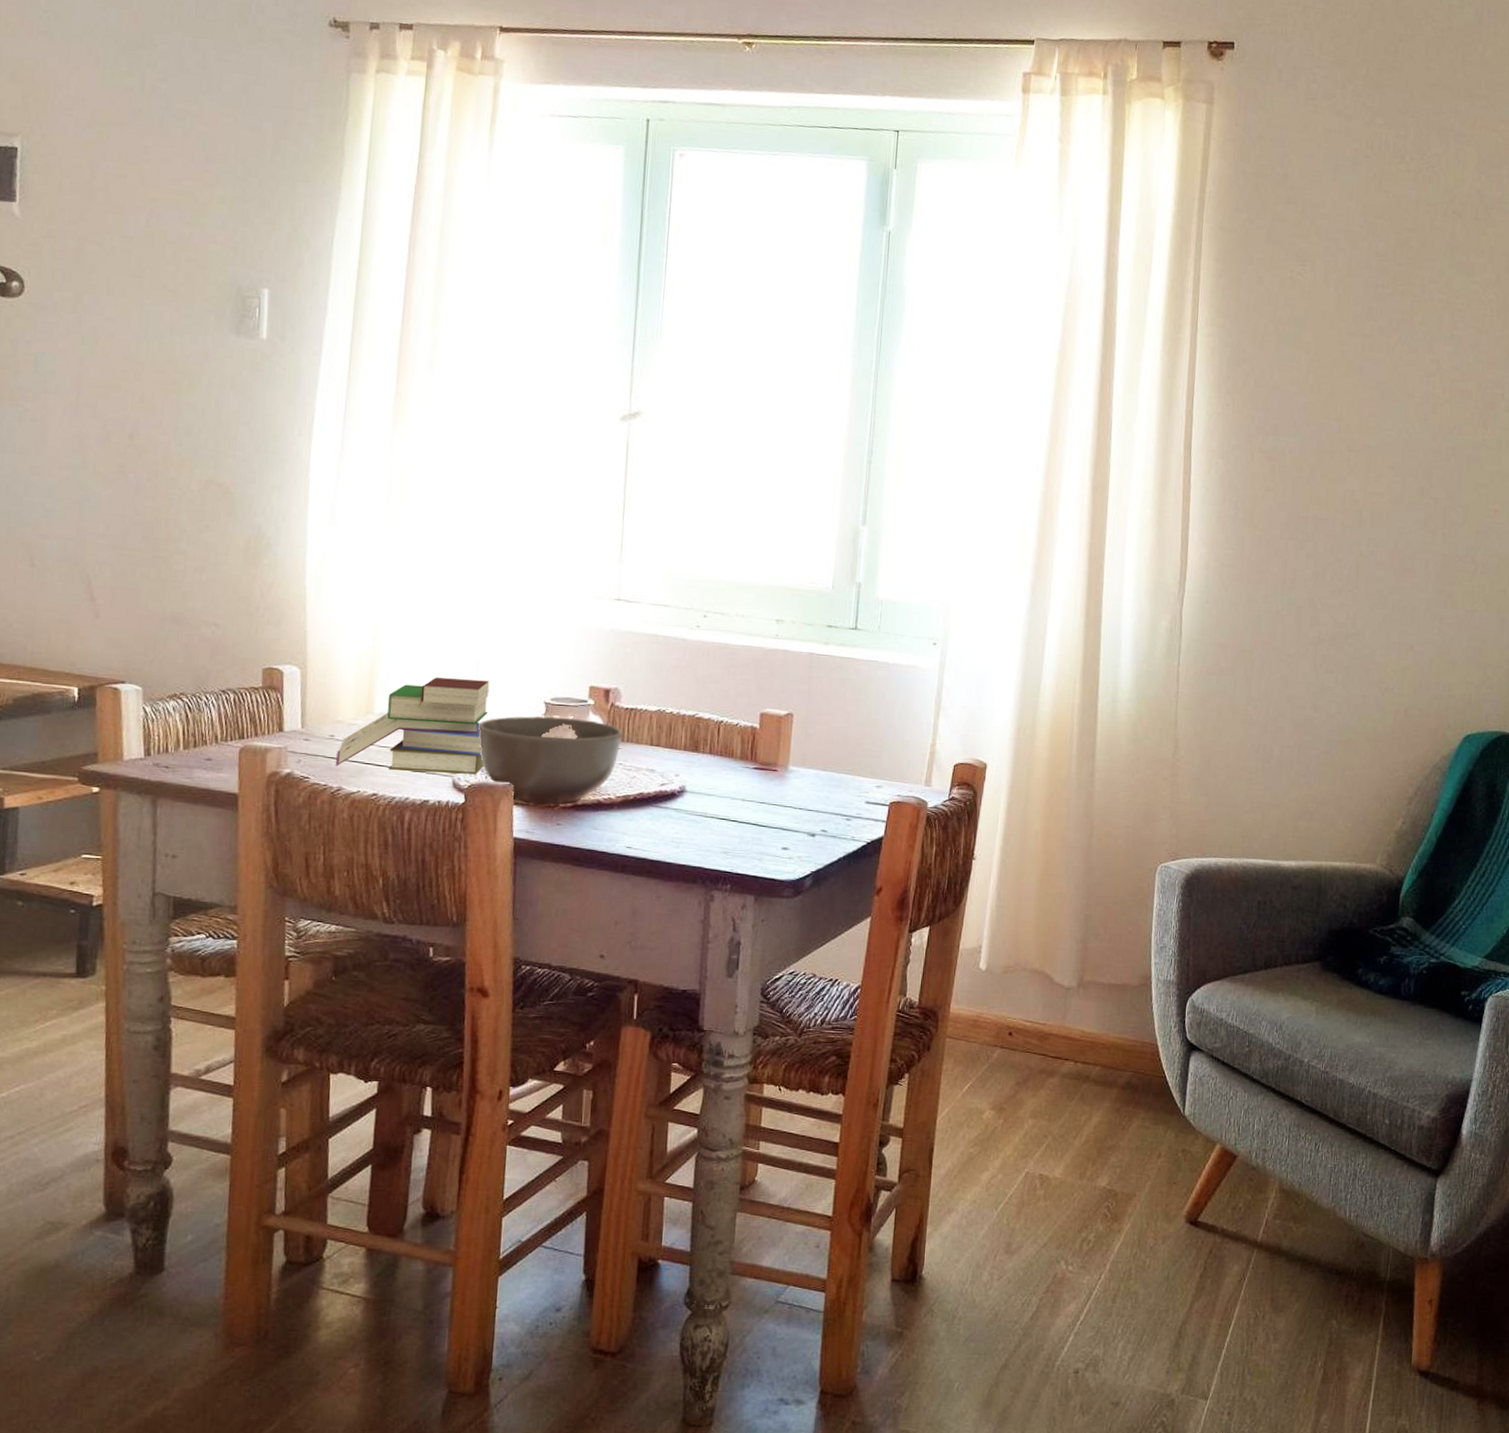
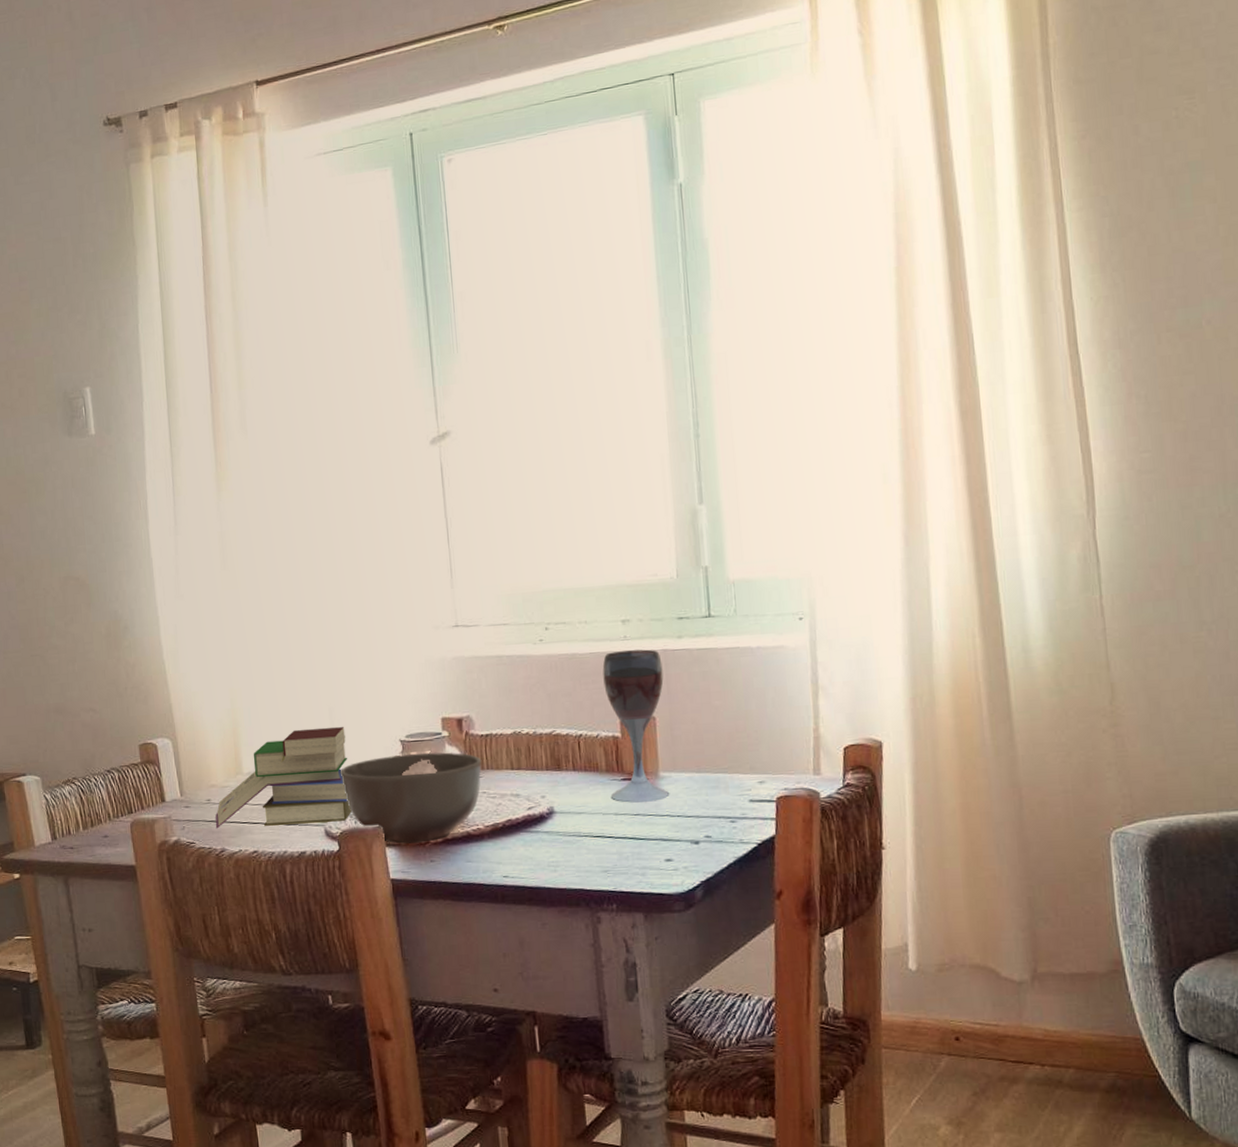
cup: none [742,648,807,793] -> present [602,649,669,803]

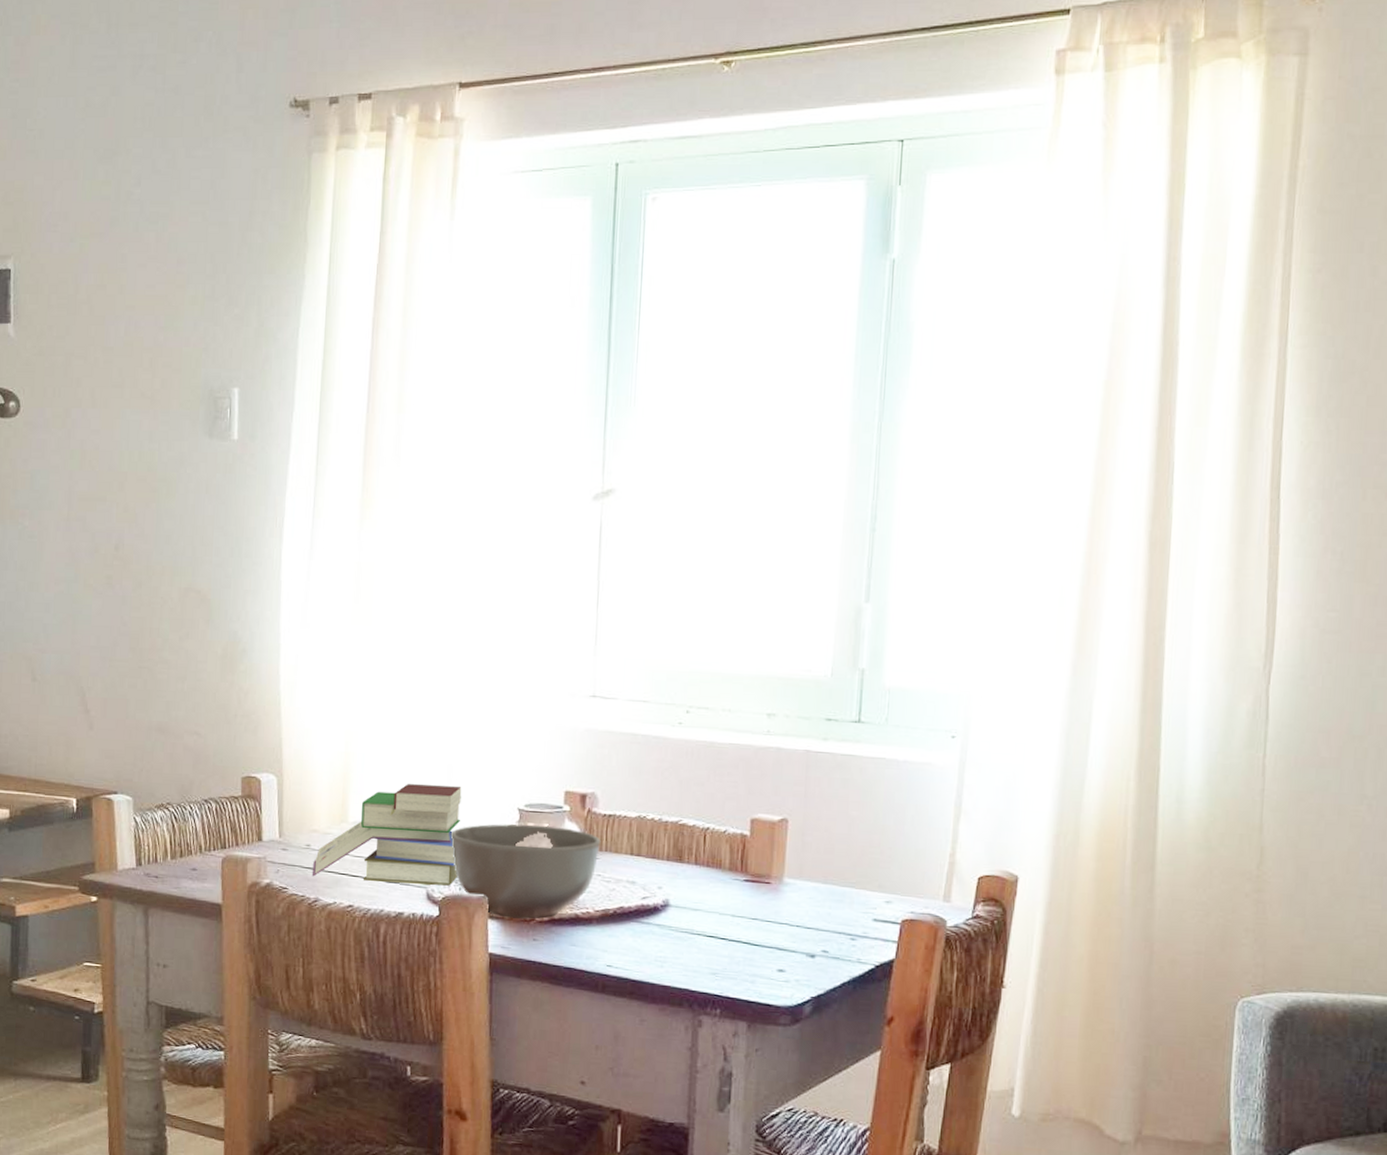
cup: present [602,649,669,803] -> none [731,745,803,908]

